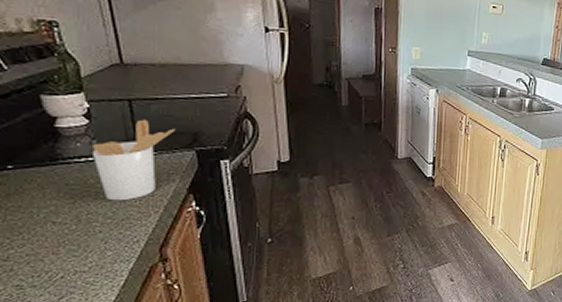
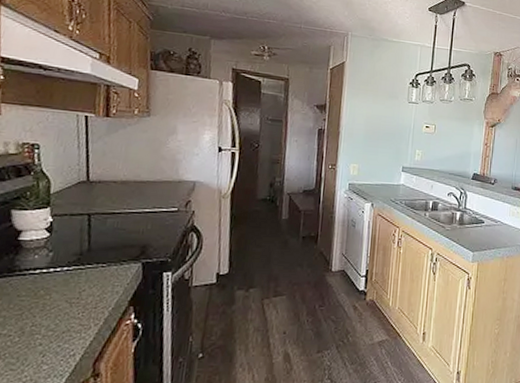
utensil holder: present [91,119,175,201] -> none [46,232,126,313]

